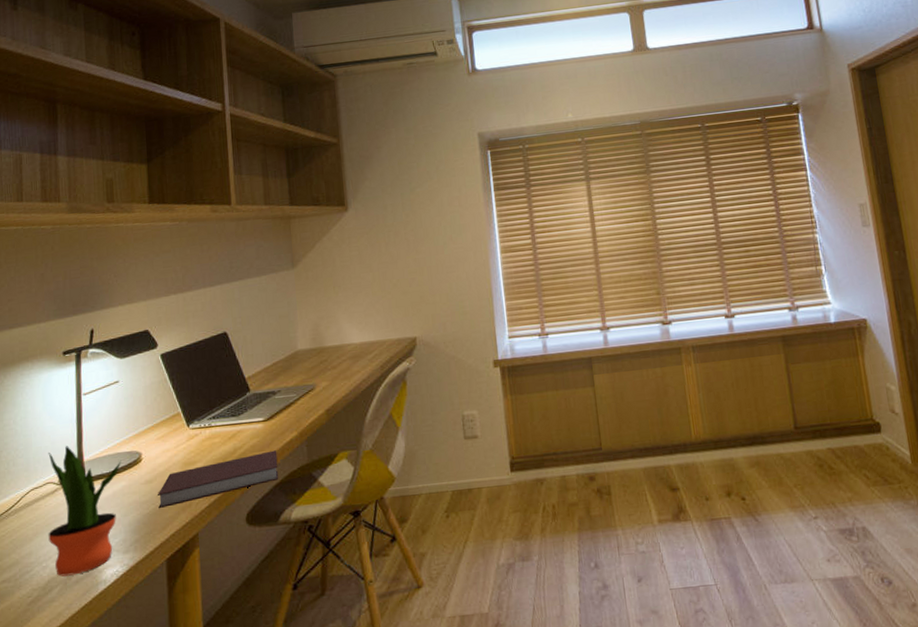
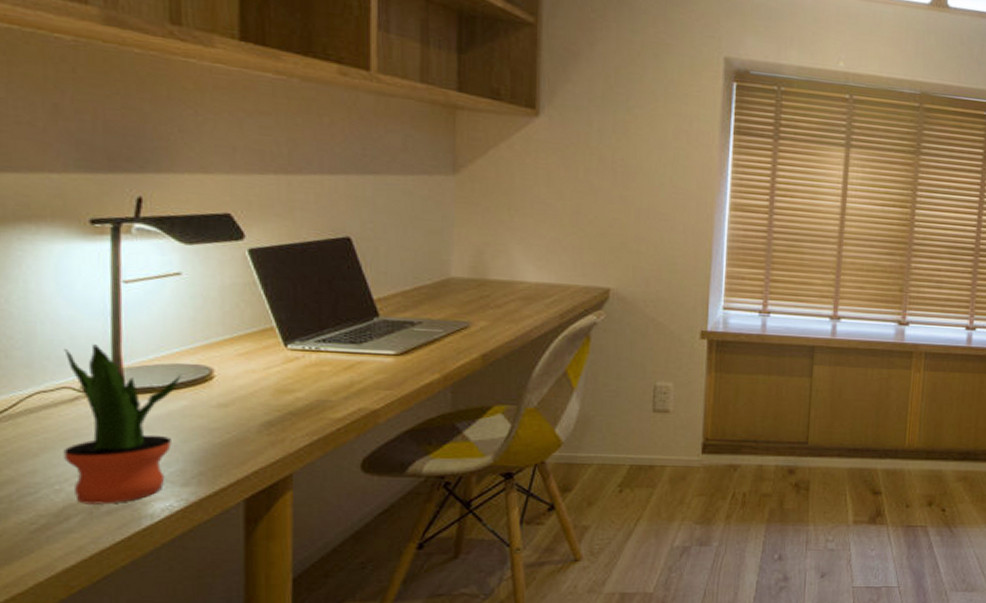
notebook: present [158,450,279,509] -> none [236,391,410,440]

